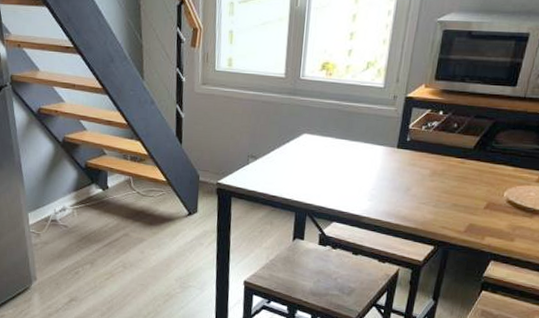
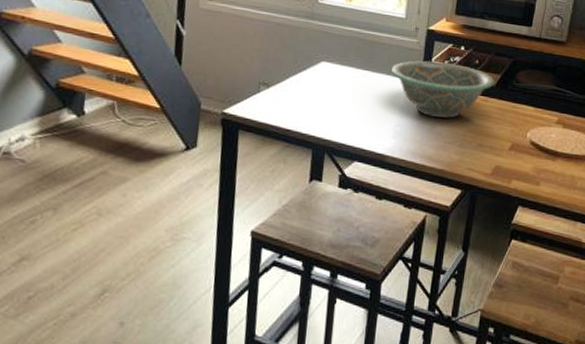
decorative bowl: none [368,127,473,181] -> present [391,60,494,118]

